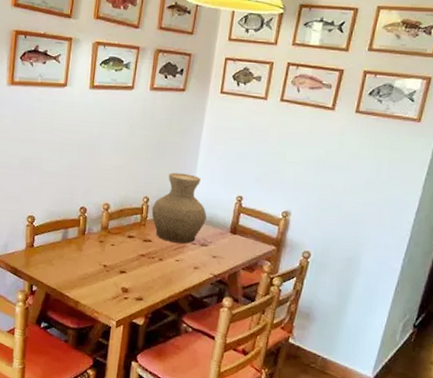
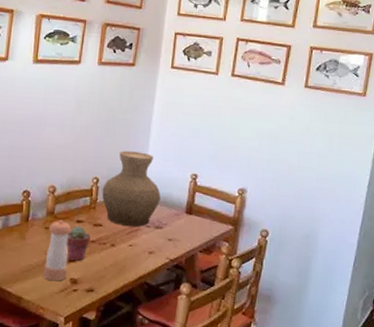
pepper shaker: none [97,234,124,290] -> present [42,219,72,282]
potted succulent: none [118,240,141,272] -> present [66,226,91,261]

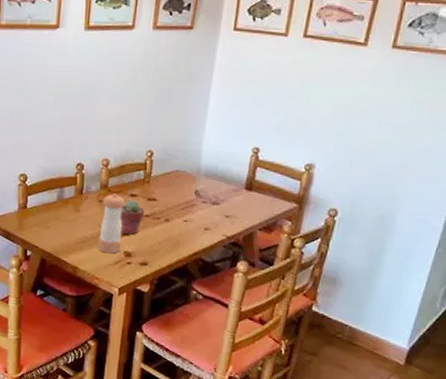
vase: present [102,151,161,227] -> none [156,122,219,202]

